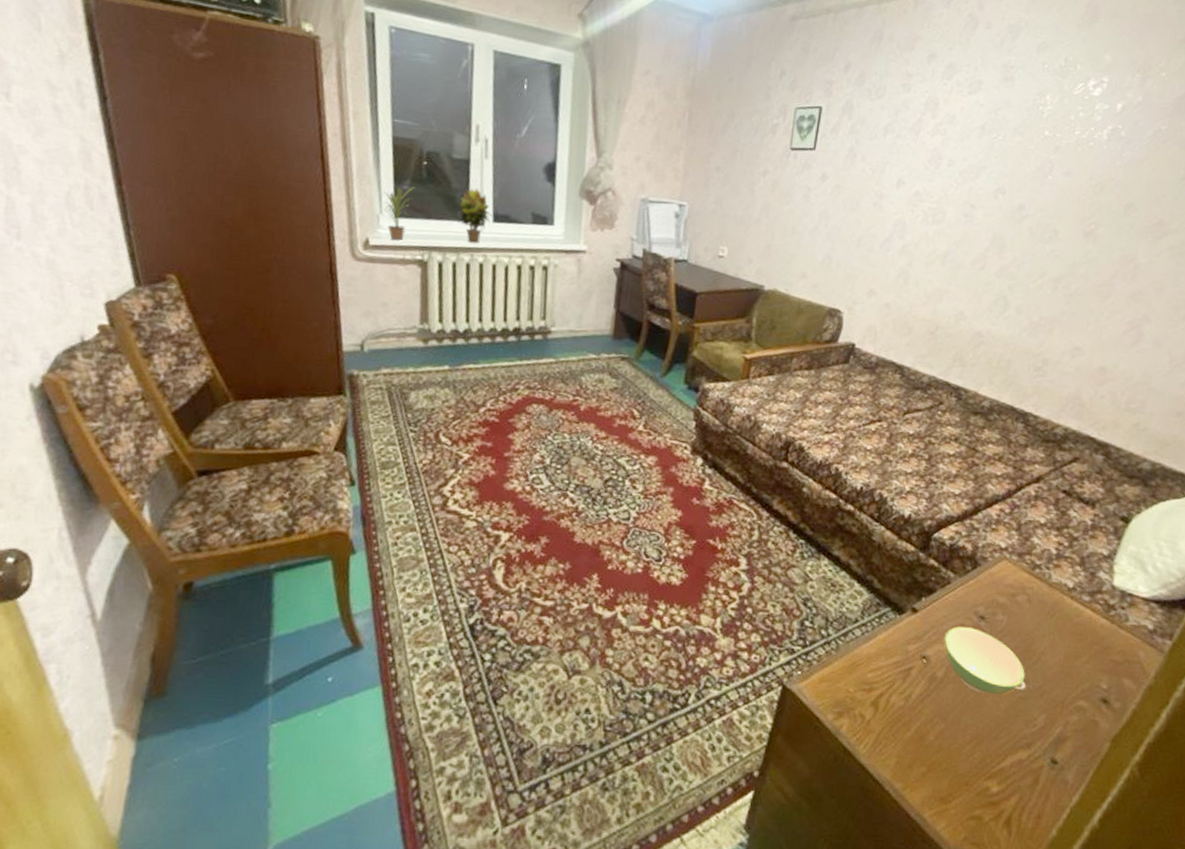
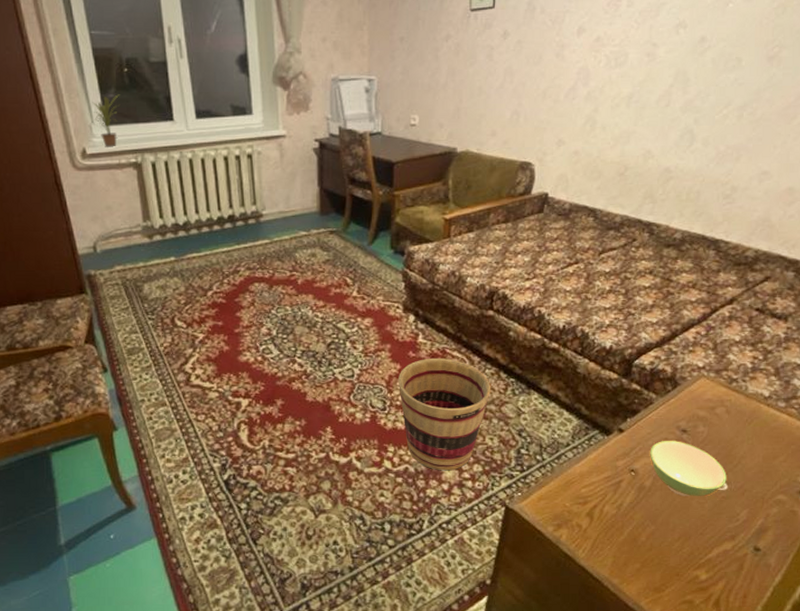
potted plant: present [457,188,492,245] -> none [162,88,194,142]
basket: none [677,507,779,638] -> present [398,357,491,471]

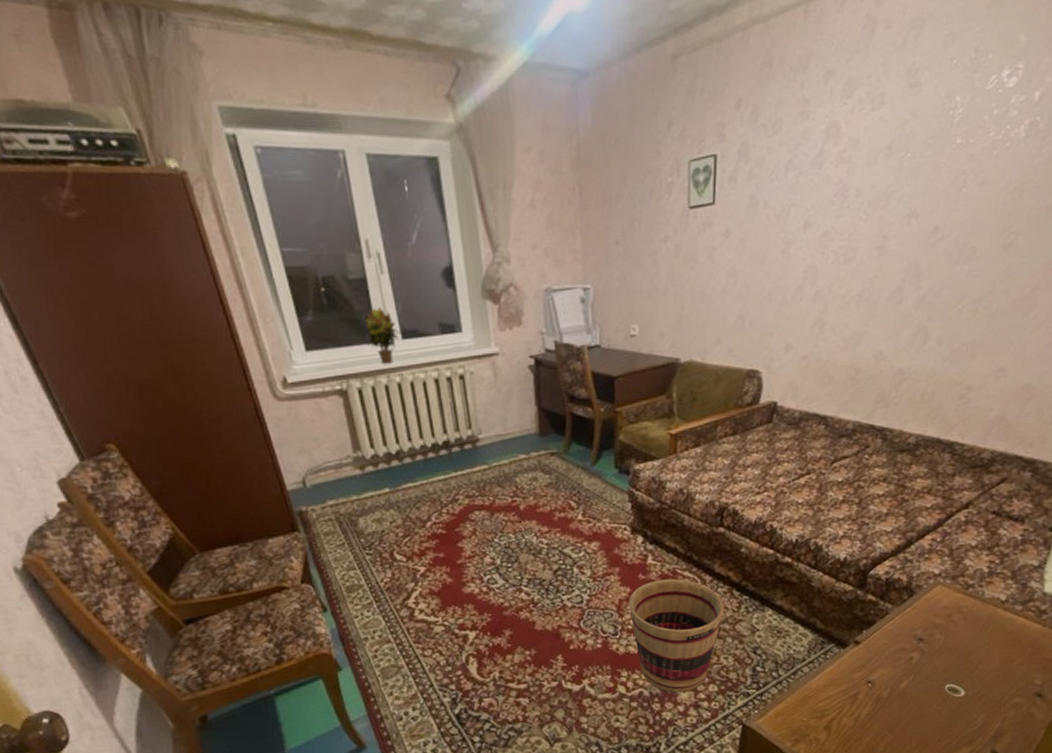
potted plant: present [92,94,120,147] -> none [289,316,320,375]
potted plant: none [162,88,194,142] -> present [365,307,400,365]
bowl: present [650,441,727,497] -> none [887,650,964,705]

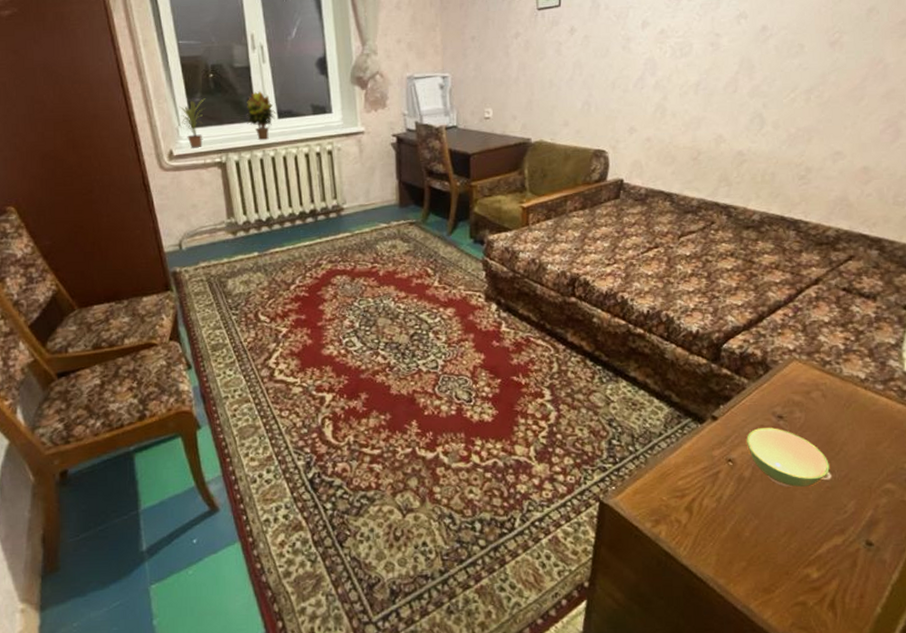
potted plant: none [289,316,320,375] -> present [179,98,206,149]
basket: present [629,578,724,693] -> none [483,346,578,465]
bowl: none [887,650,964,705] -> present [746,428,830,488]

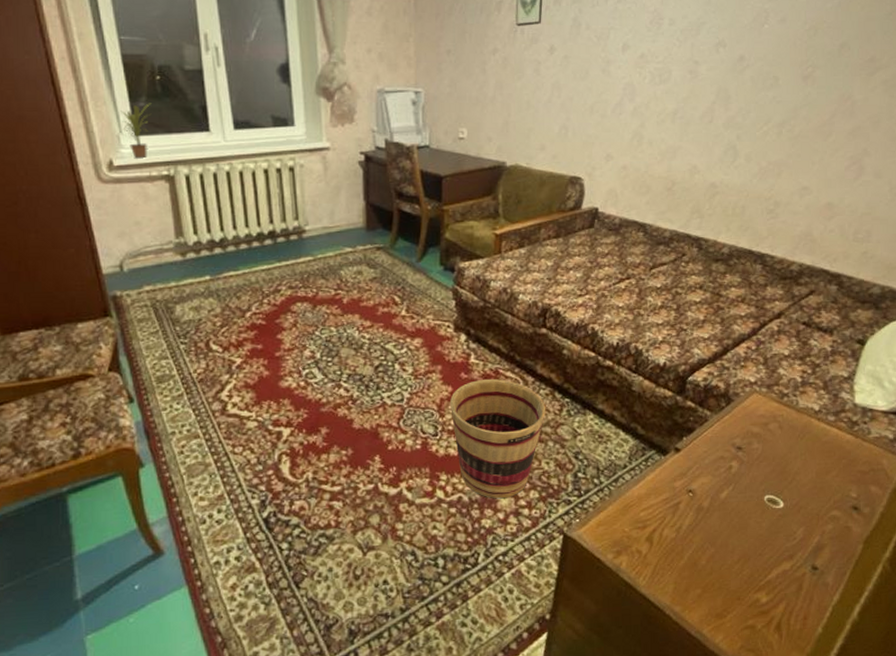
potted plant: present [246,91,276,141] -> none [198,98,232,153]
basket: none [483,346,578,465] -> present [450,378,546,499]
bowl: present [746,428,830,488] -> none [707,458,782,516]

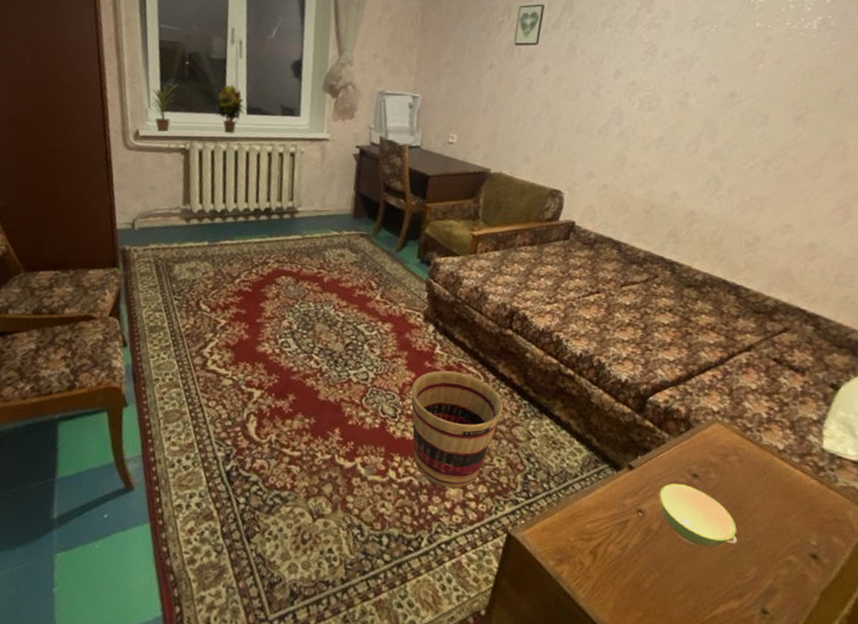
potted plant: none [198,98,232,153] -> present [215,84,246,134]
bowl: none [707,458,782,516] -> present [659,483,737,548]

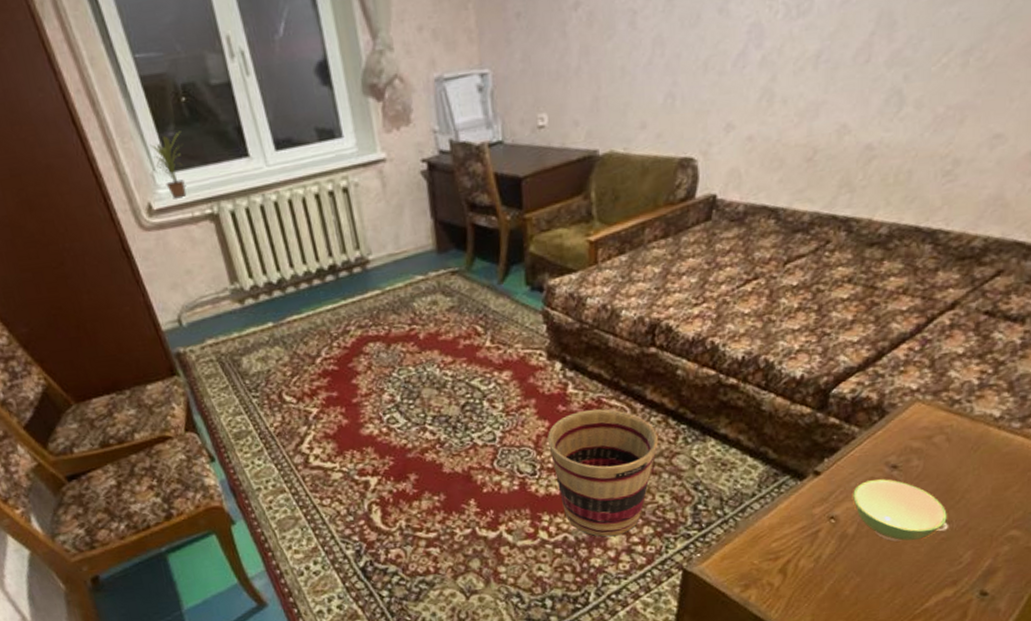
potted plant: present [215,84,246,134] -> none [233,115,273,182]

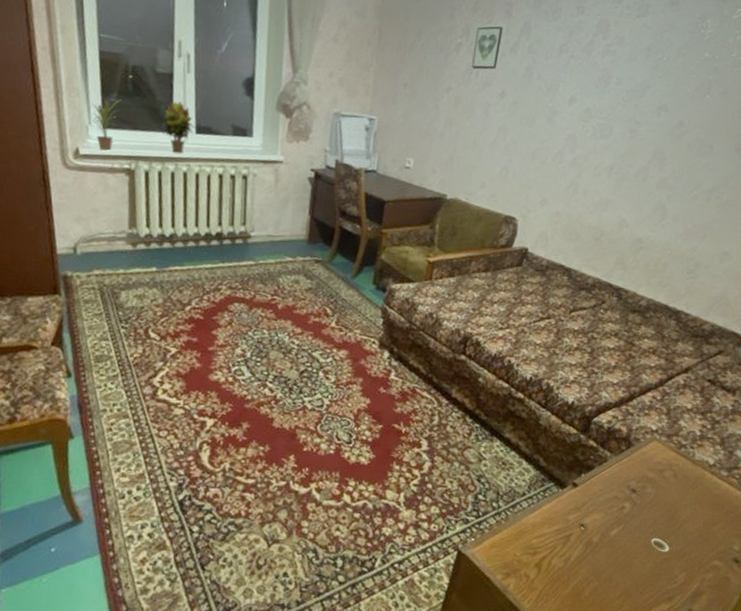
potted plant: none [233,115,273,182] -> present [161,101,195,155]
basket: present [548,409,659,537] -> none [366,396,456,511]
bowl: present [853,479,947,542] -> none [600,499,669,557]

